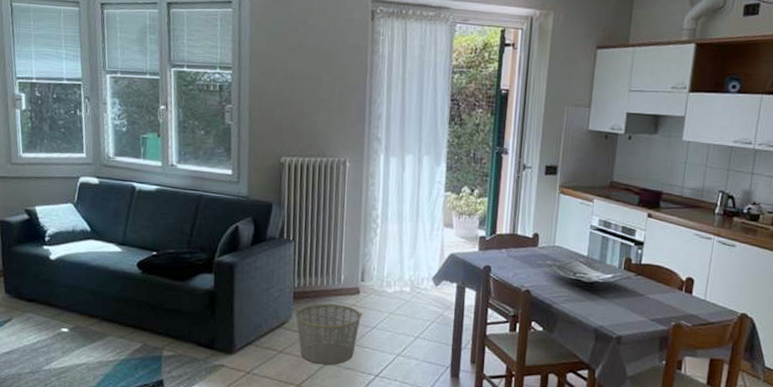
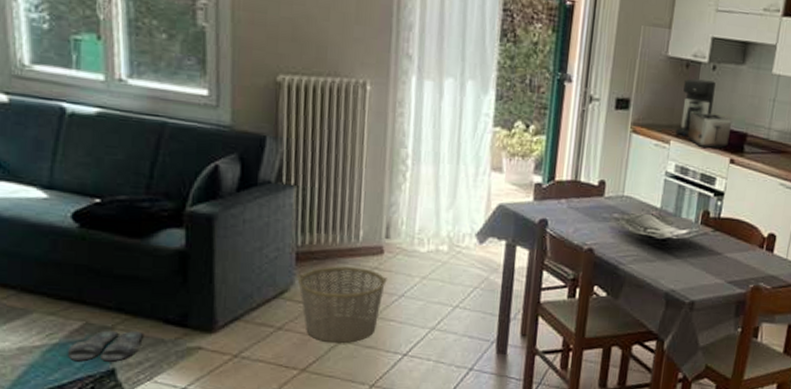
slippers: none [131,350,183,375] -> present [68,330,143,362]
coffee maker: none [598,147,632,196] -> present [676,78,716,137]
toaster: none [608,175,648,206] -> present [687,112,732,149]

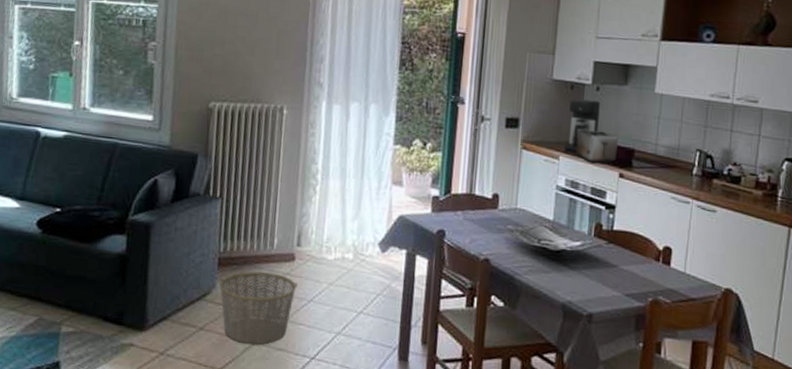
slippers: present [68,330,143,362] -> none [22,325,85,355]

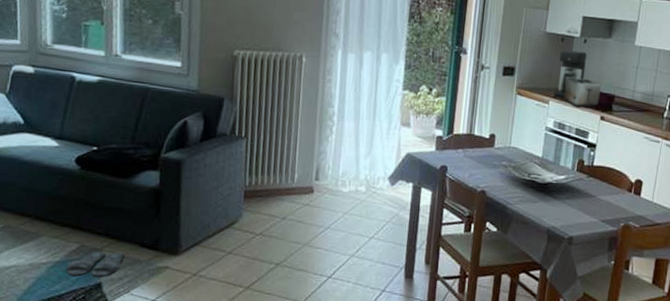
slippers: none [22,325,85,355] -> present [67,251,124,277]
basket: present [218,271,299,345] -> none [245,202,317,267]

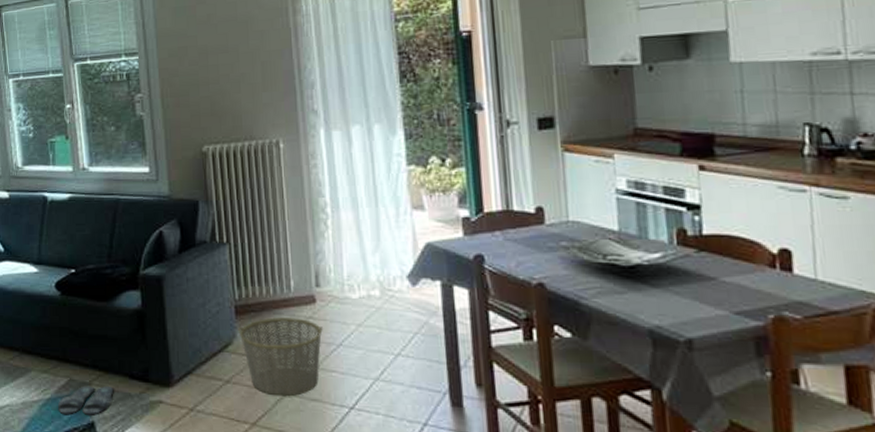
basket: none [245,202,317,267] -> present [238,317,324,397]
coffee maker: present [554,50,587,98] -> none [616,82,660,148]
toaster: present [563,77,602,108] -> none [632,116,692,158]

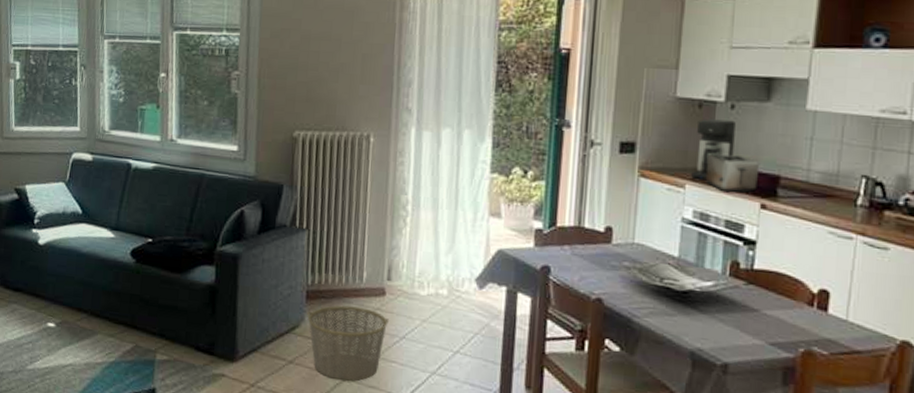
slippers: present [58,385,114,415] -> none [121,353,179,382]
coffee maker: none [616,82,660,148] -> present [691,119,736,181]
toaster: none [632,116,692,158] -> present [705,153,760,193]

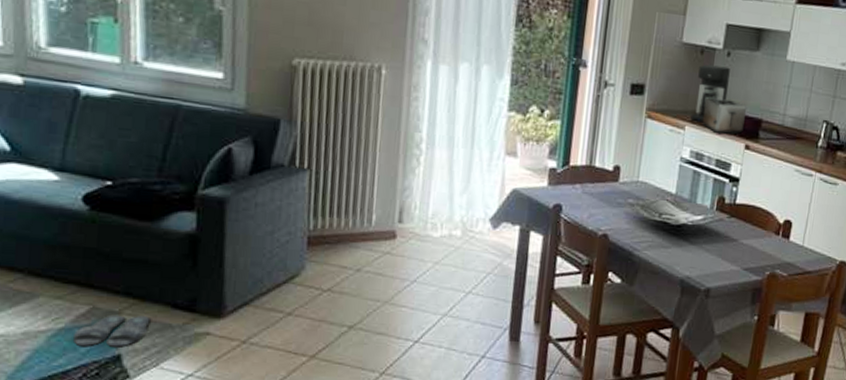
slippers: none [121,353,179,382] -> present [74,314,151,347]
basket: present [307,305,390,381] -> none [308,250,401,330]

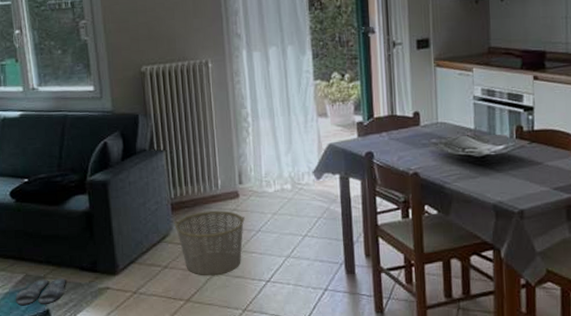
basket: none [308,250,401,330] -> present [174,210,246,276]
coffee maker: present [690,64,730,123] -> none [476,10,508,63]
toaster: present [702,97,747,135] -> none [487,38,529,71]

